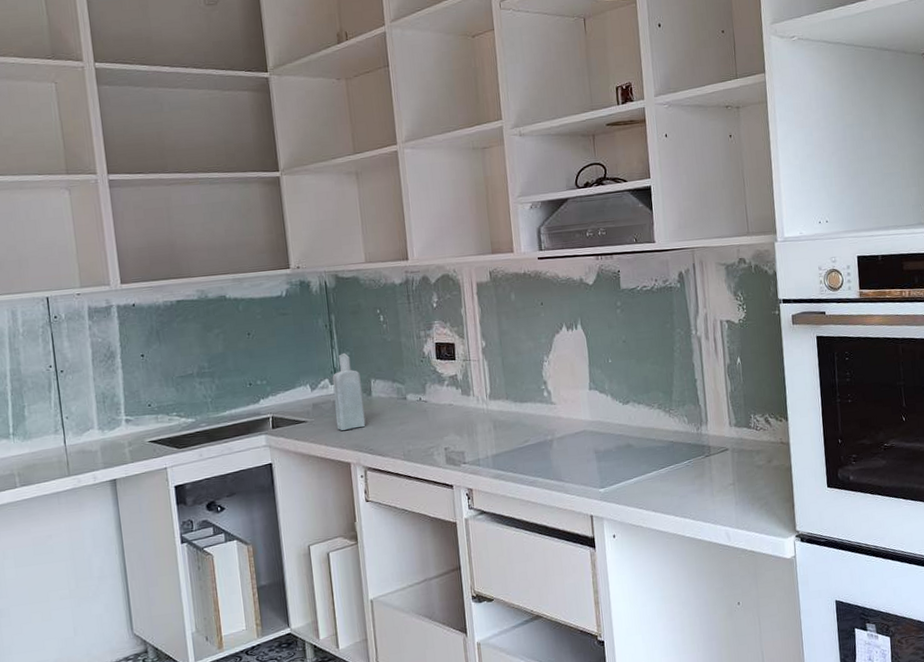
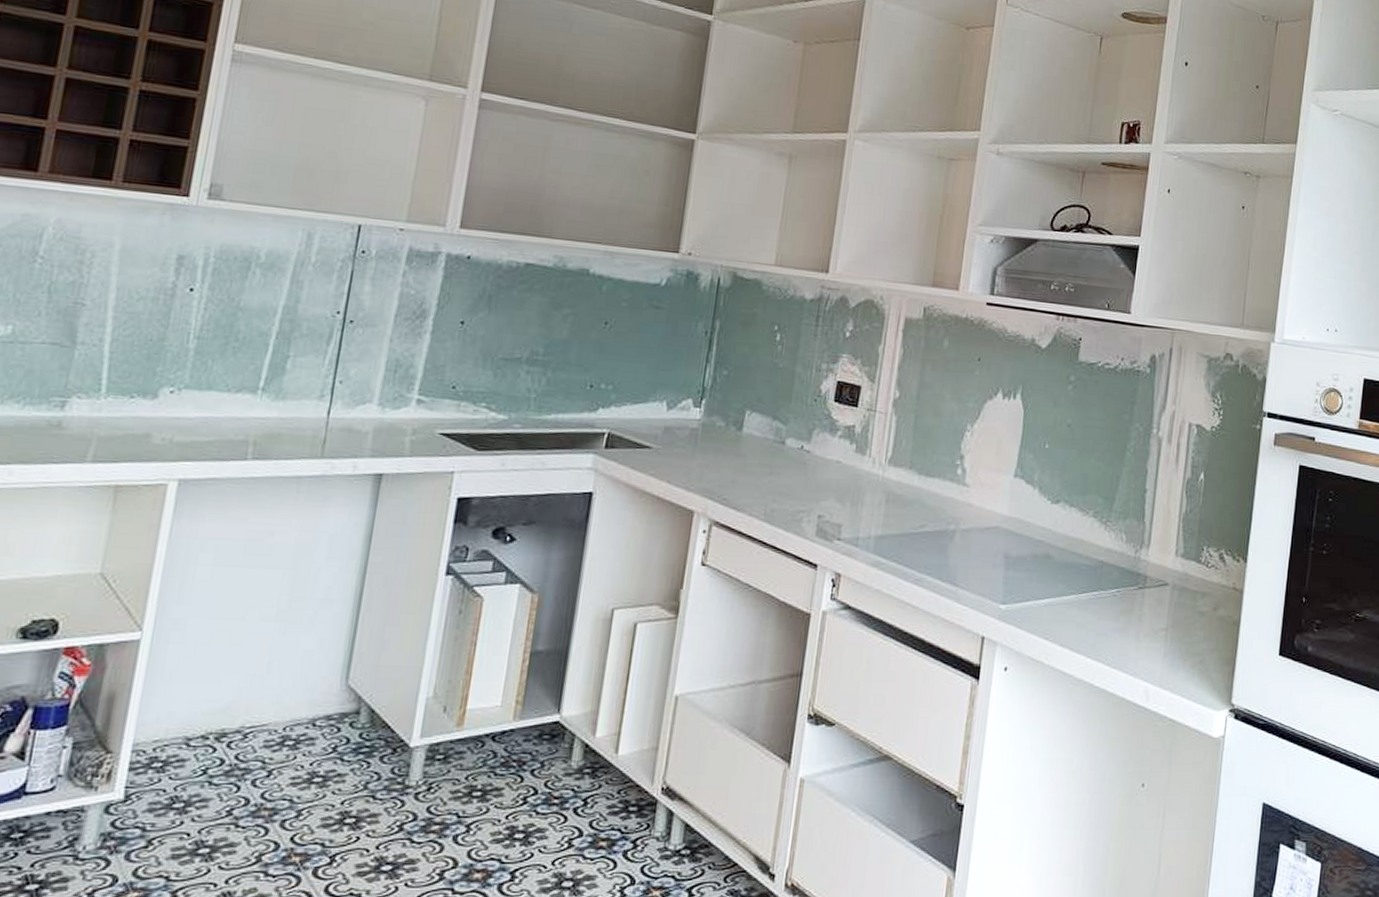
bottle: present [332,352,366,431] -> none [687,370,734,469]

